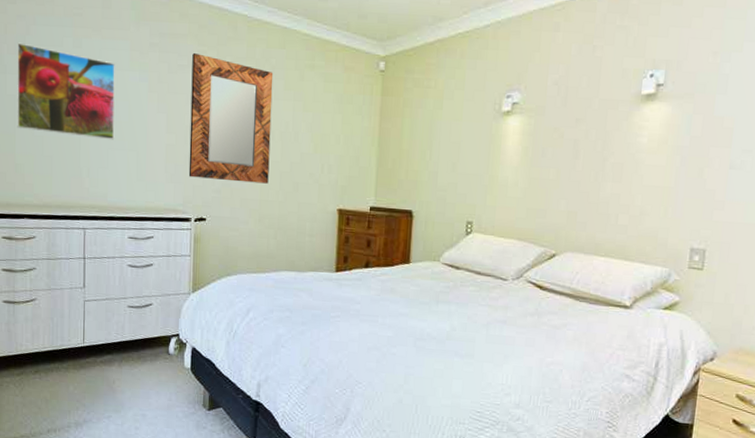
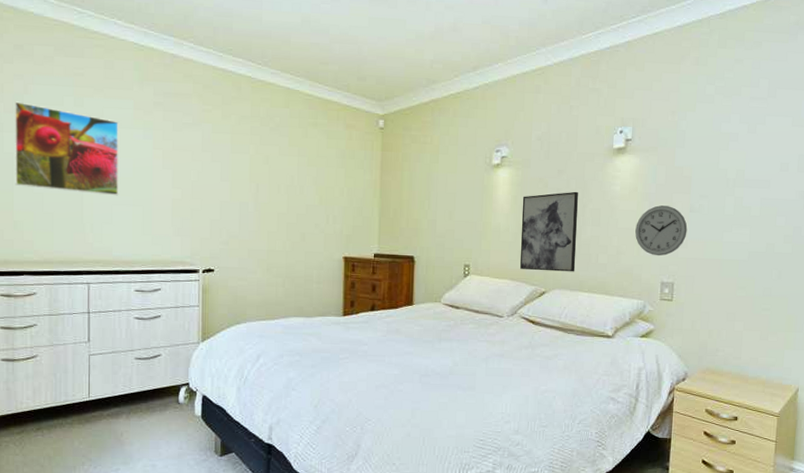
home mirror: present [188,52,274,184] -> none [195,111,278,235]
wall art: none [529,143,598,234] -> present [520,191,578,272]
wall clock: none [662,160,726,219] -> present [635,205,688,256]

